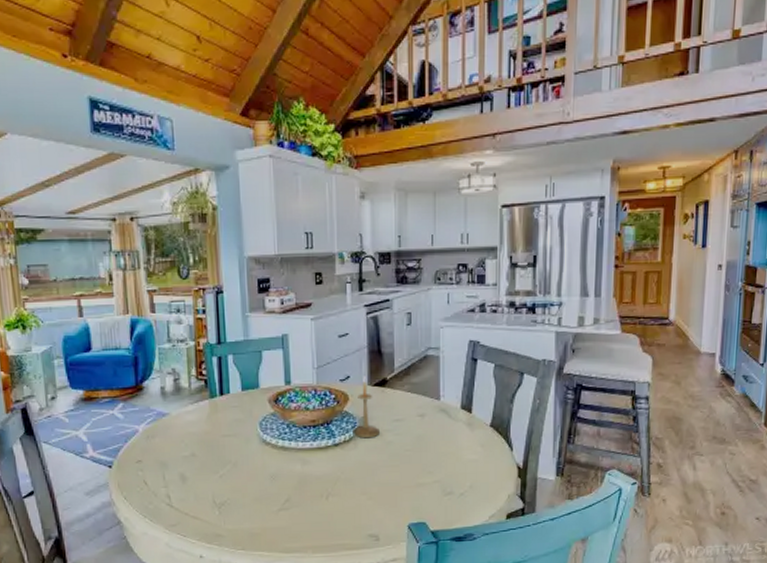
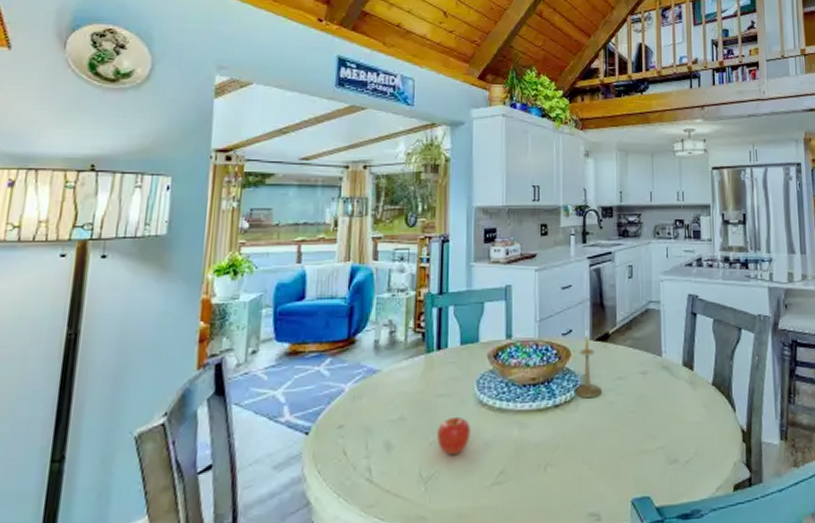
fruit: none [226,453,257,486] -> present [437,416,471,456]

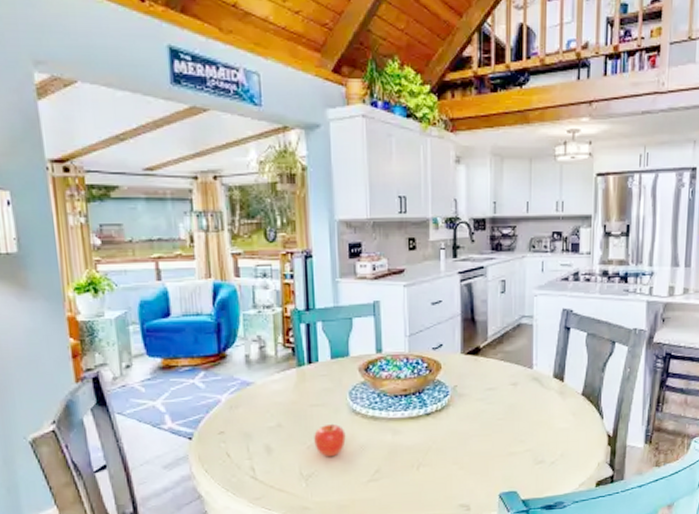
candlestick: present [572,330,602,399] -> none [443,344,472,408]

